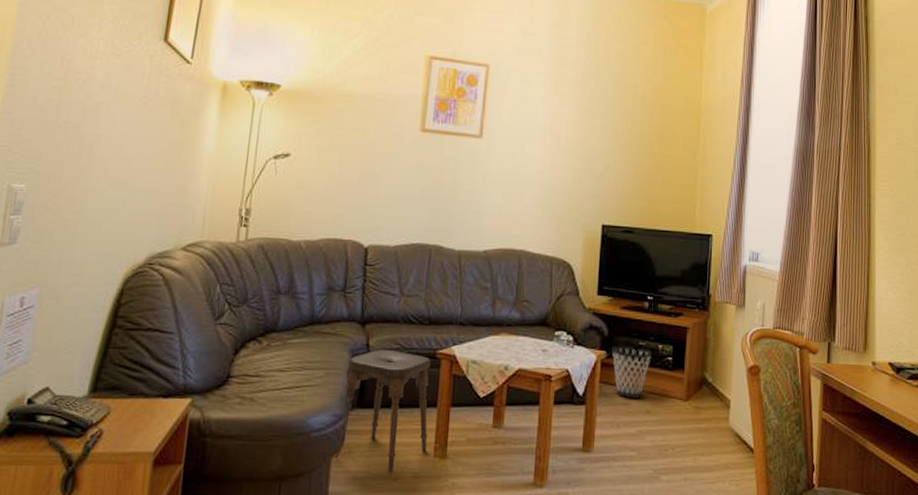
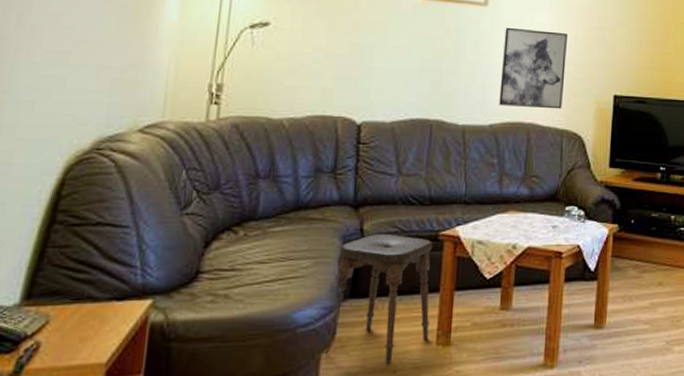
wall art: none [492,158,557,237] -> present [499,27,567,109]
wastebasket: present [611,345,653,398] -> none [624,217,665,271]

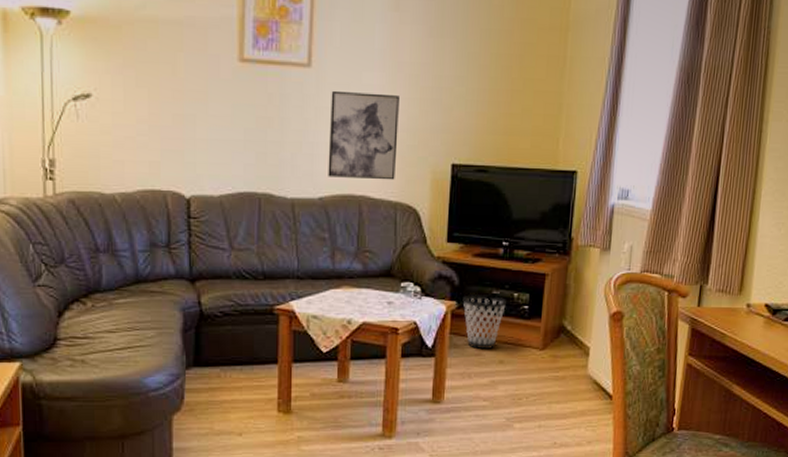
stool: present [325,234,433,366] -> none [176,307,270,429]
wastebasket: none [624,217,665,271] -> present [462,294,507,349]

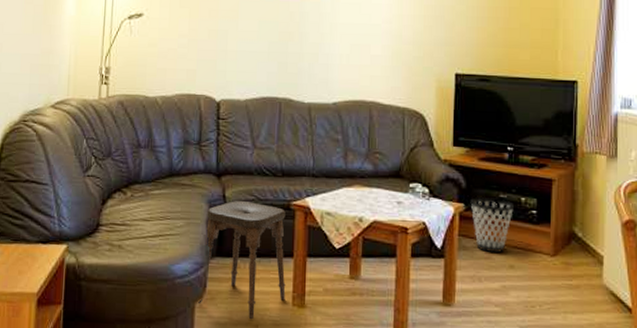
stool: none [176,307,270,429] -> present [198,201,286,320]
wall art: present [328,90,399,180] -> none [341,9,405,88]

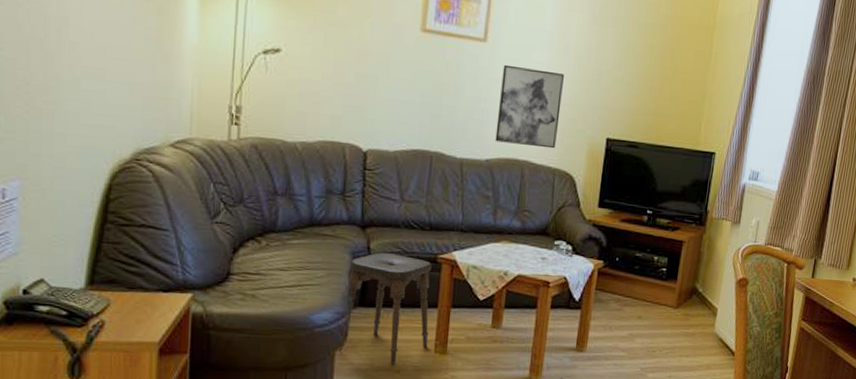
wall art: none [341,9,405,88] -> present [495,64,564,149]
wastebasket: present [470,197,515,253] -> none [608,255,648,305]

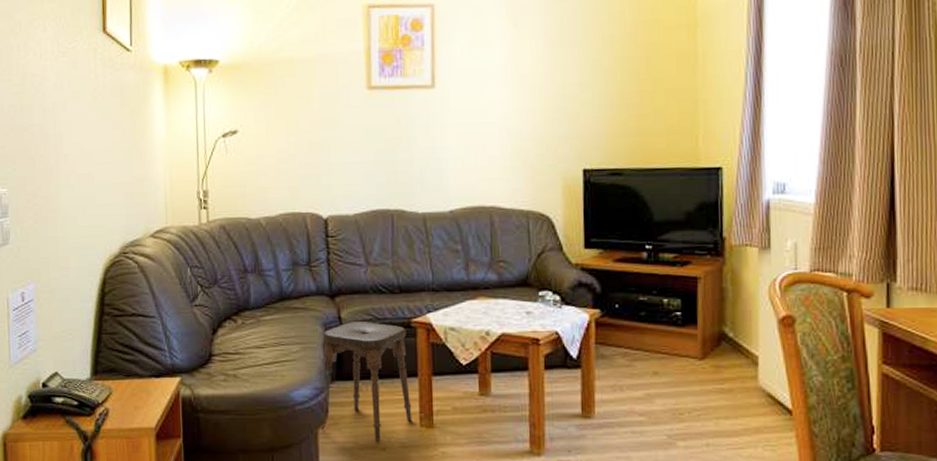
wall art: present [495,64,564,149] -> none [456,106,525,191]

